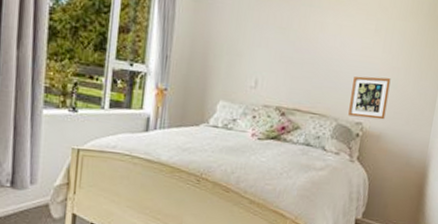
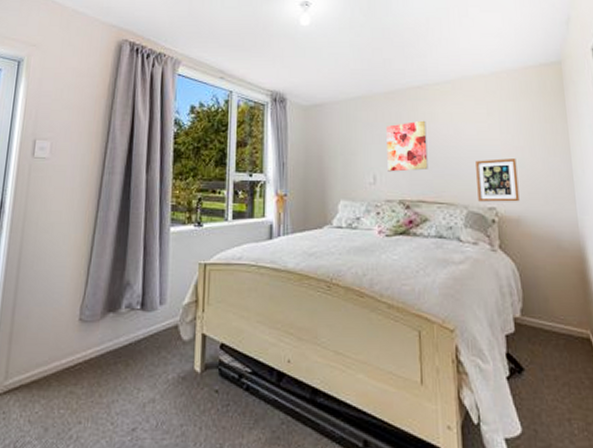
wall art: none [270,28,316,80] -> present [386,120,428,172]

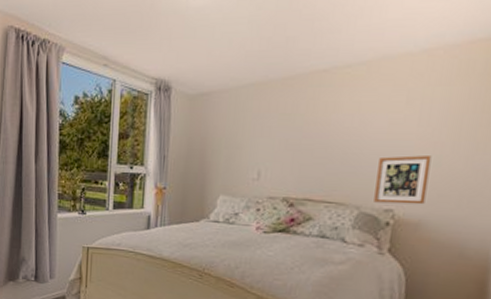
wall art: present [386,120,428,172] -> none [274,110,327,168]

